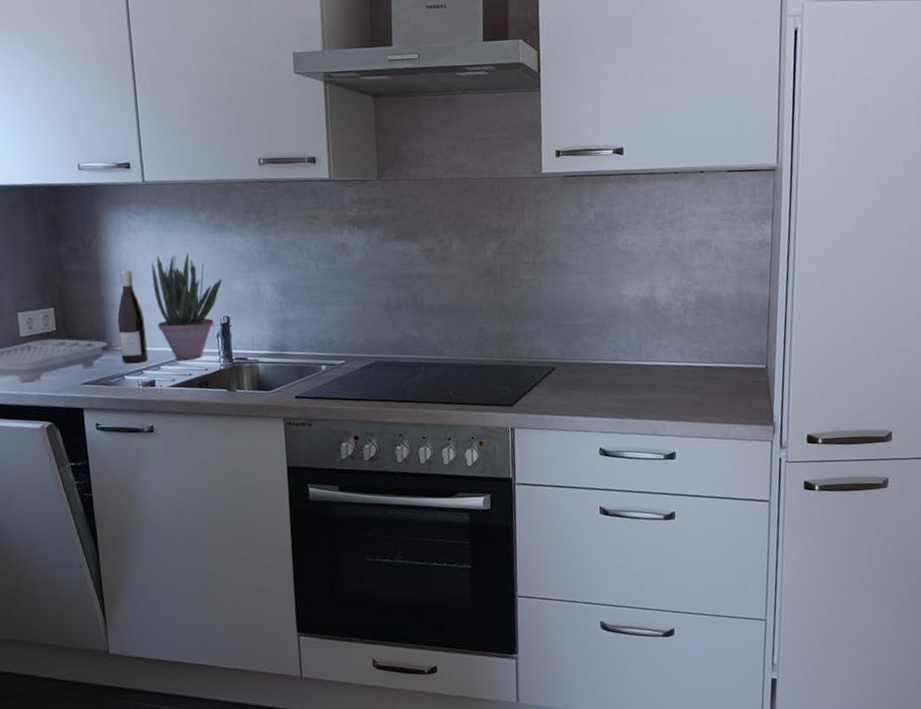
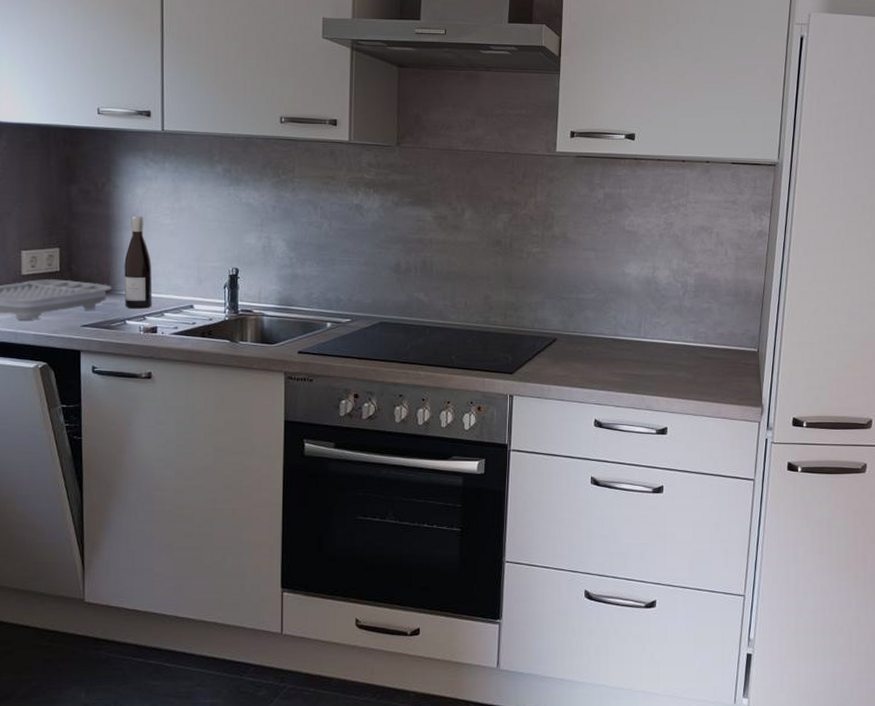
potted plant: present [151,253,222,360] -> none [163,203,233,309]

